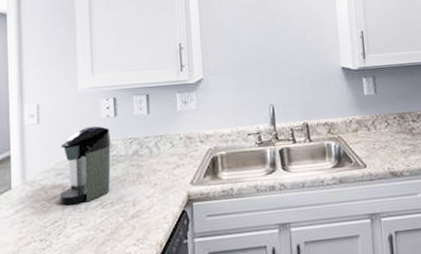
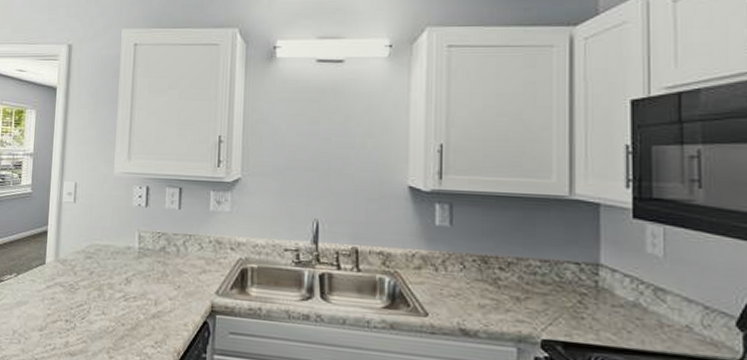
coffee maker: present [59,125,111,206] -> none [86,213,140,292]

